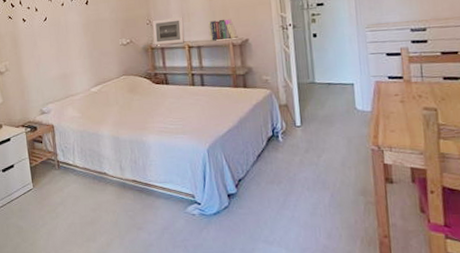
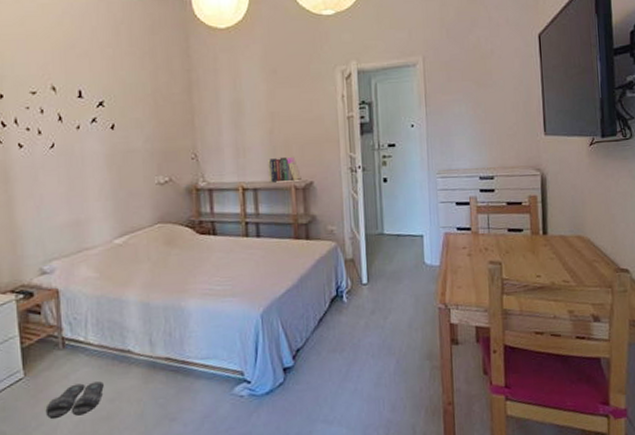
slippers: none [48,195,88,220] -> present [45,381,104,418]
picture frame: present [152,17,184,45] -> none [199,152,238,186]

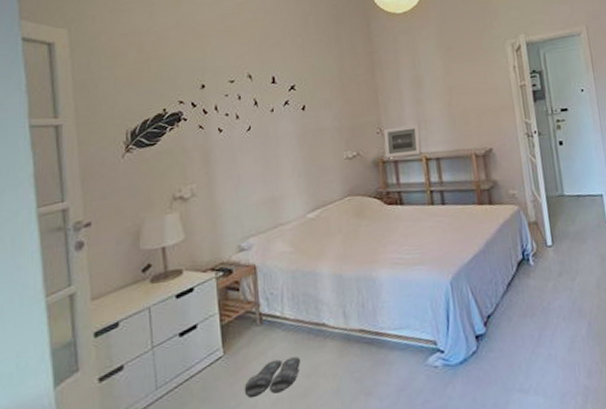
picture frame: none [199,152,238,186] -> present [383,124,421,158]
books: present [268,157,300,183] -> none [448,126,480,152]

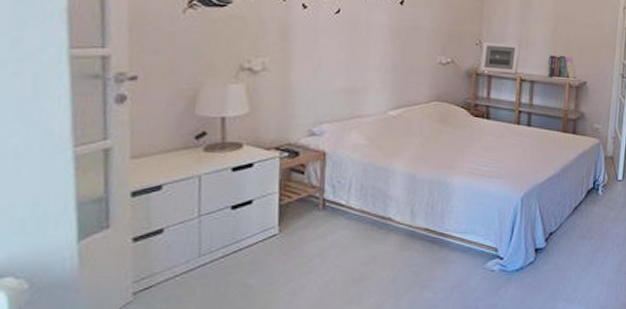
slippers: present [244,357,300,397] -> none [296,245,360,276]
books: none [448,126,480,152] -> present [546,55,576,79]

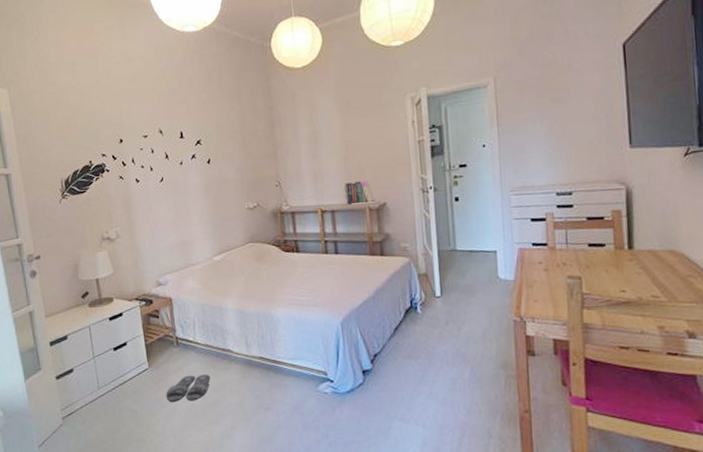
slippers: none [296,245,360,276] -> present [166,374,210,402]
picture frame: present [480,41,520,74] -> none [282,178,317,209]

